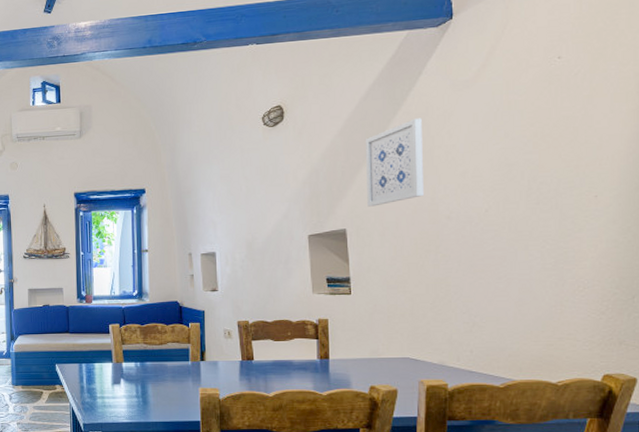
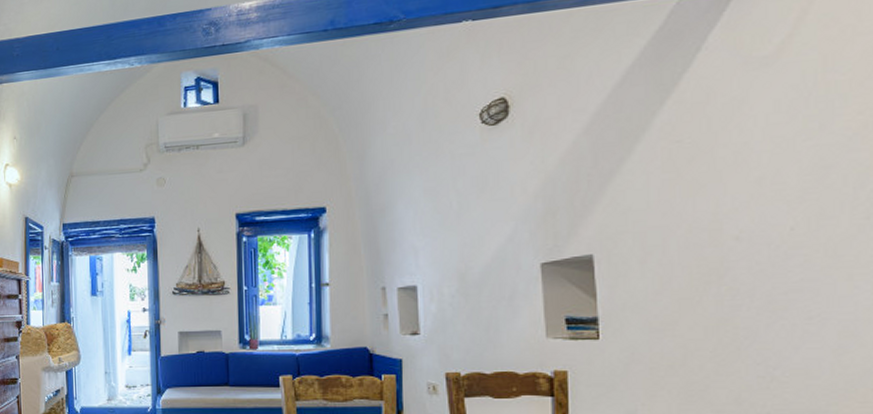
wall art: present [366,118,425,207] -> none [621,108,704,226]

